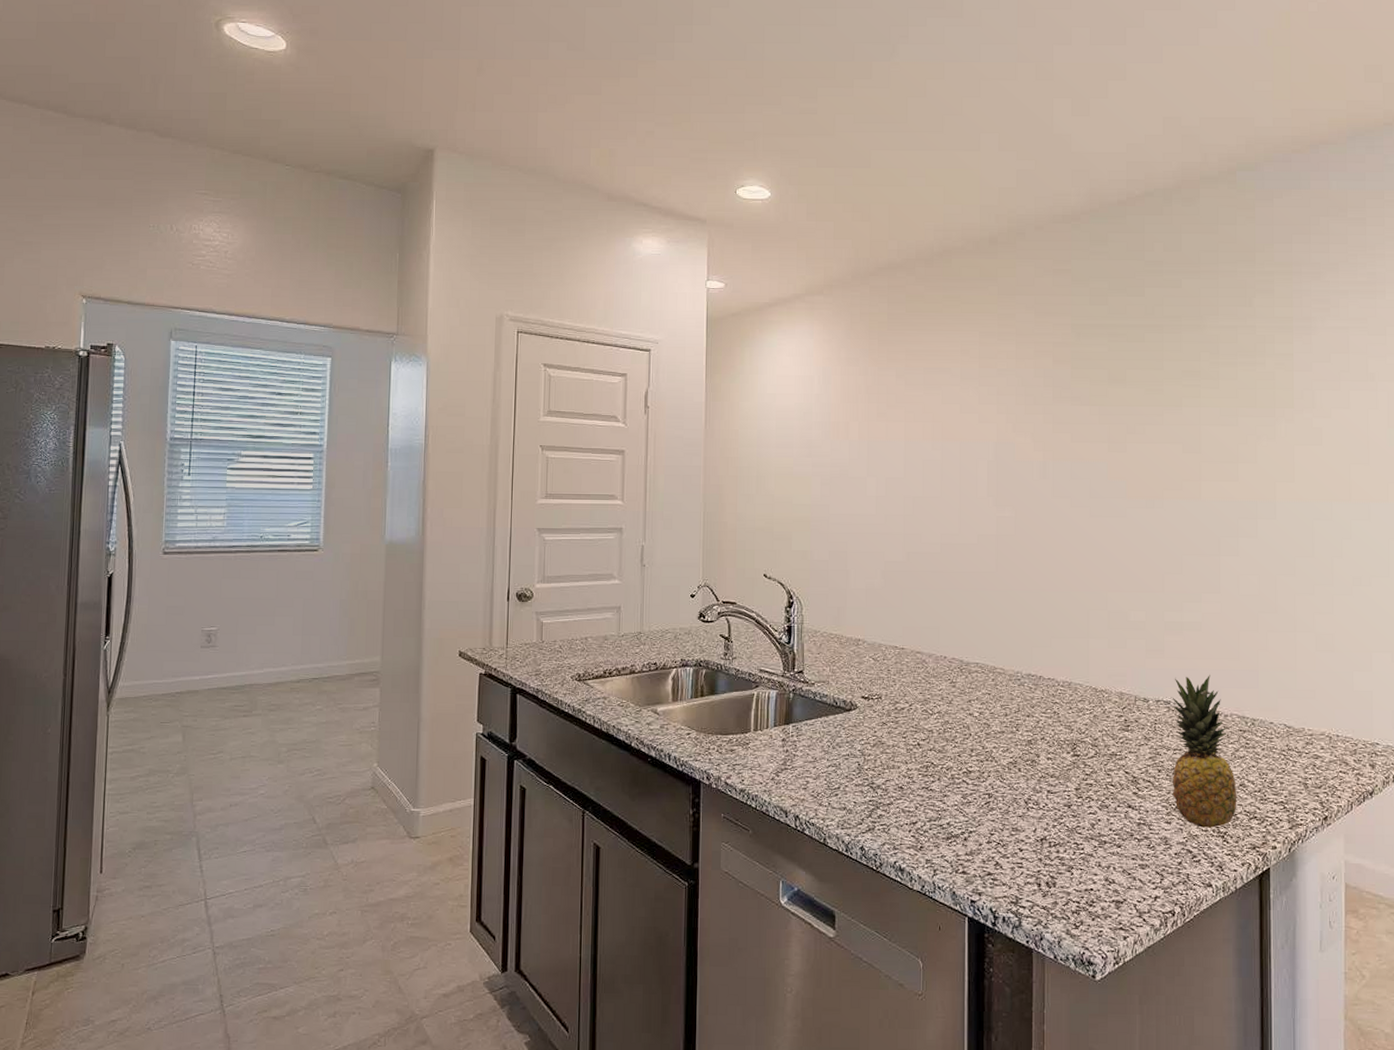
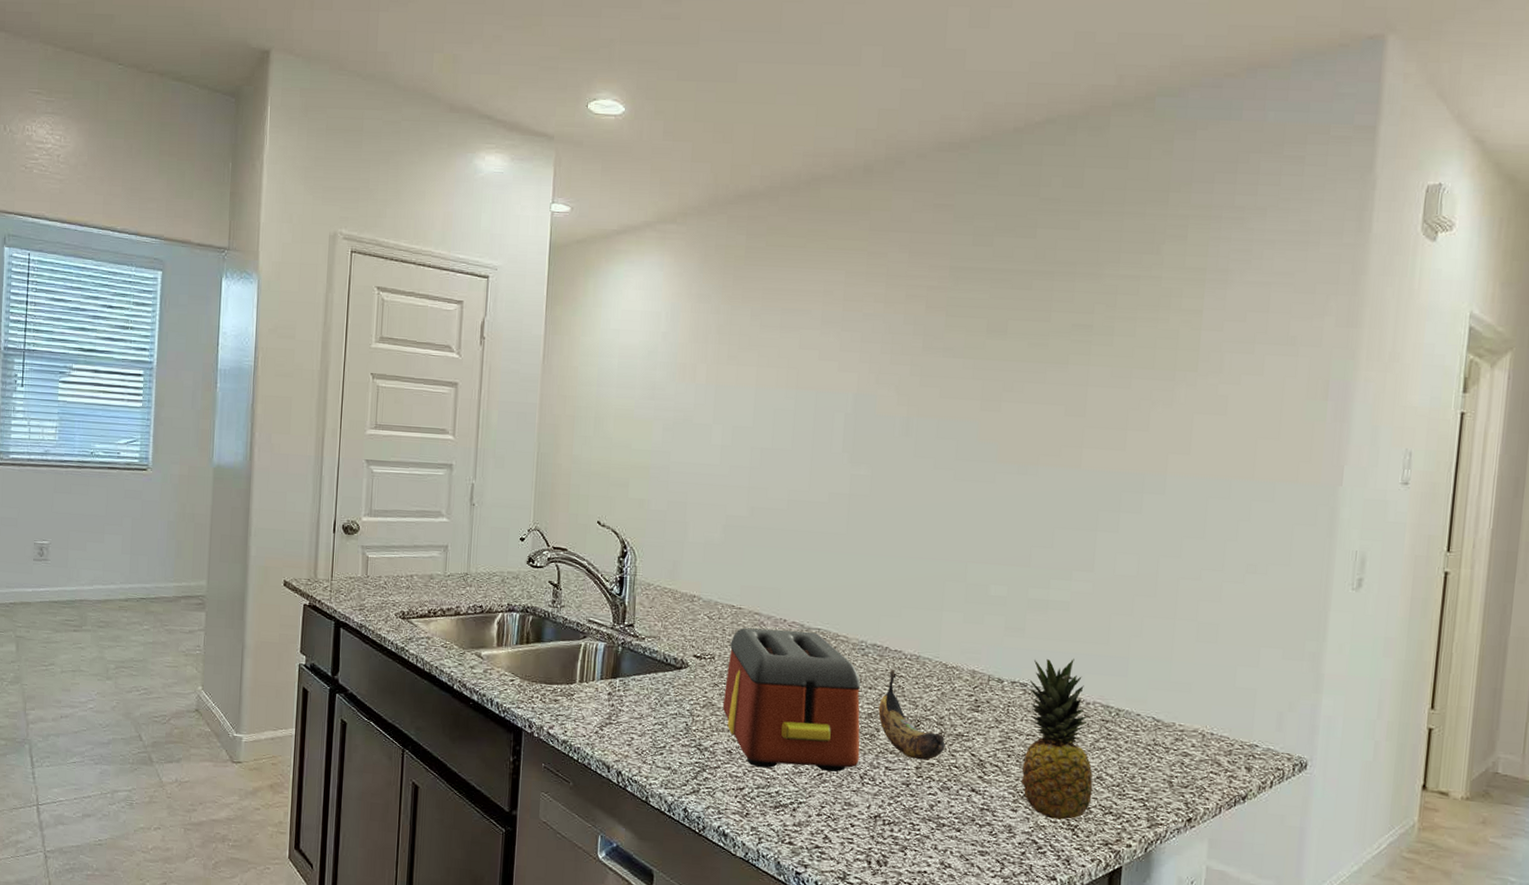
toaster: none [891,666,1023,801] -> present [722,627,861,772]
banana: none [1037,697,1101,781] -> present [878,670,945,760]

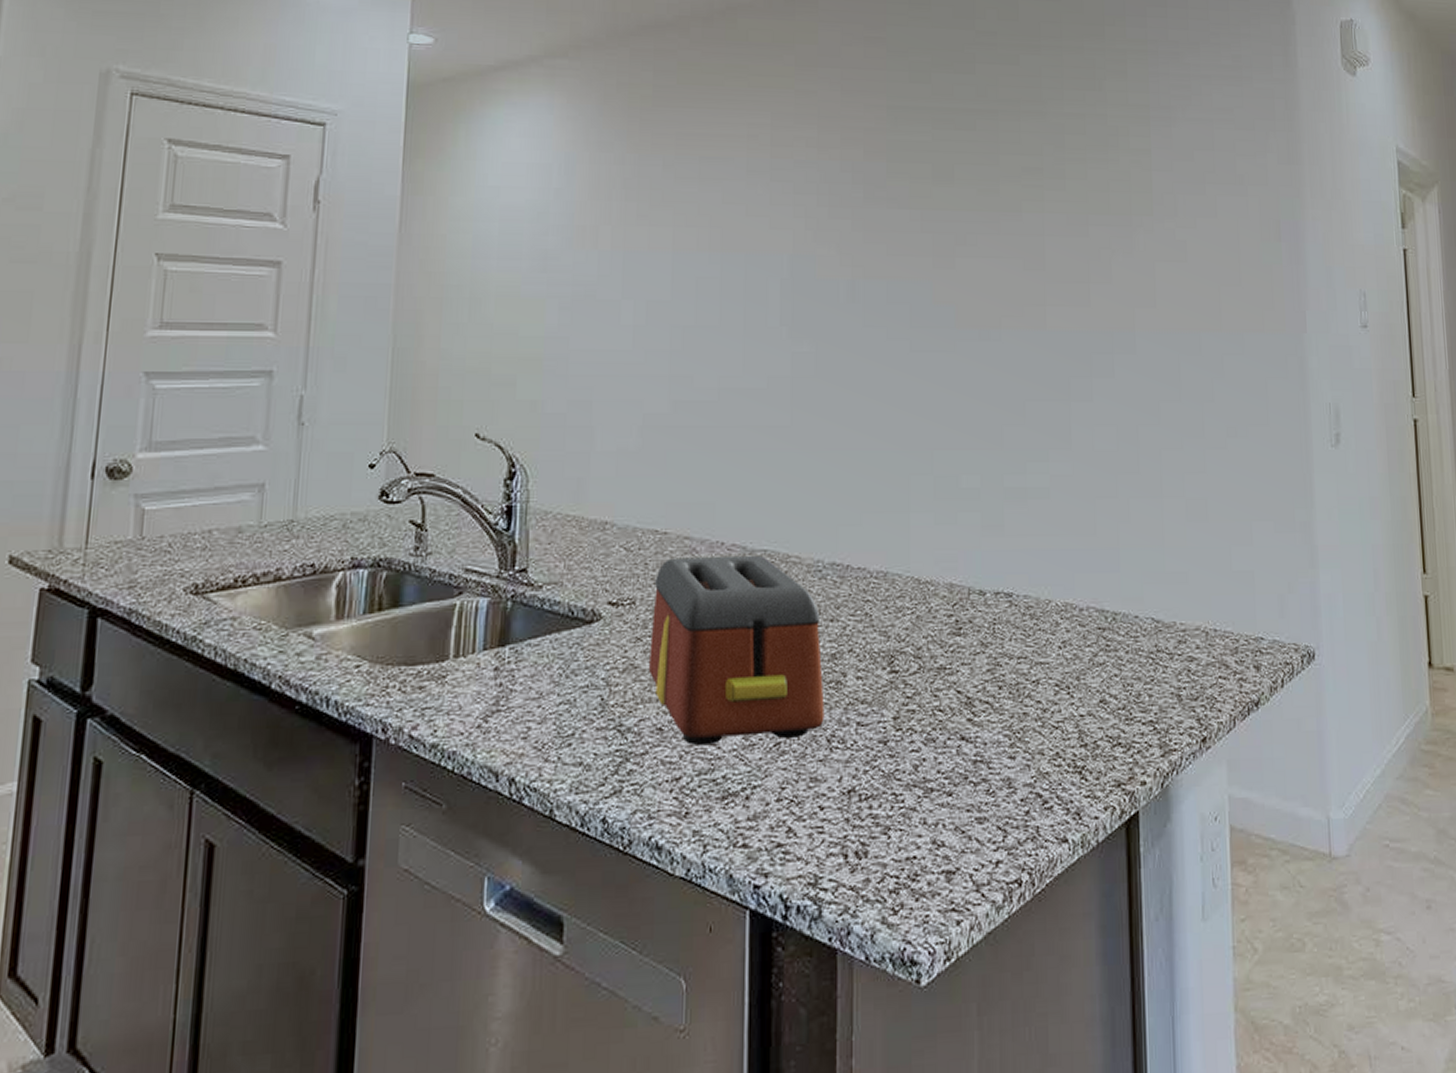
banana: present [878,670,945,760] -> none [843,594,926,707]
fruit: present [1021,658,1093,820] -> none [1015,555,1097,762]

